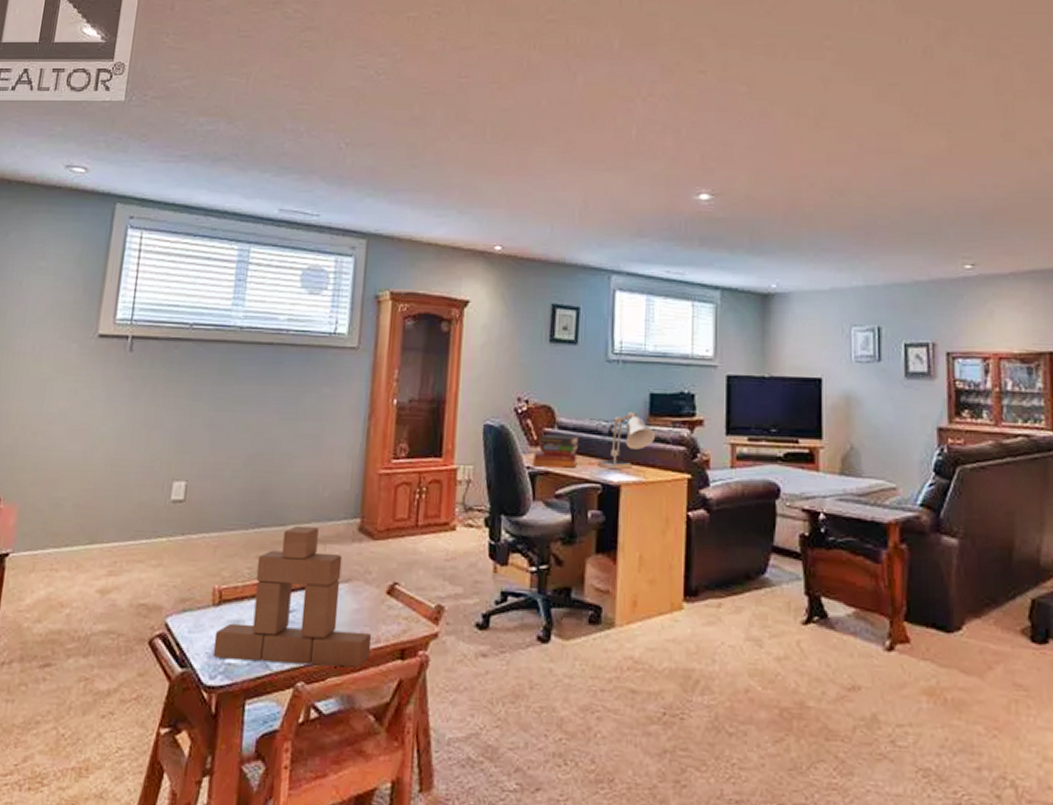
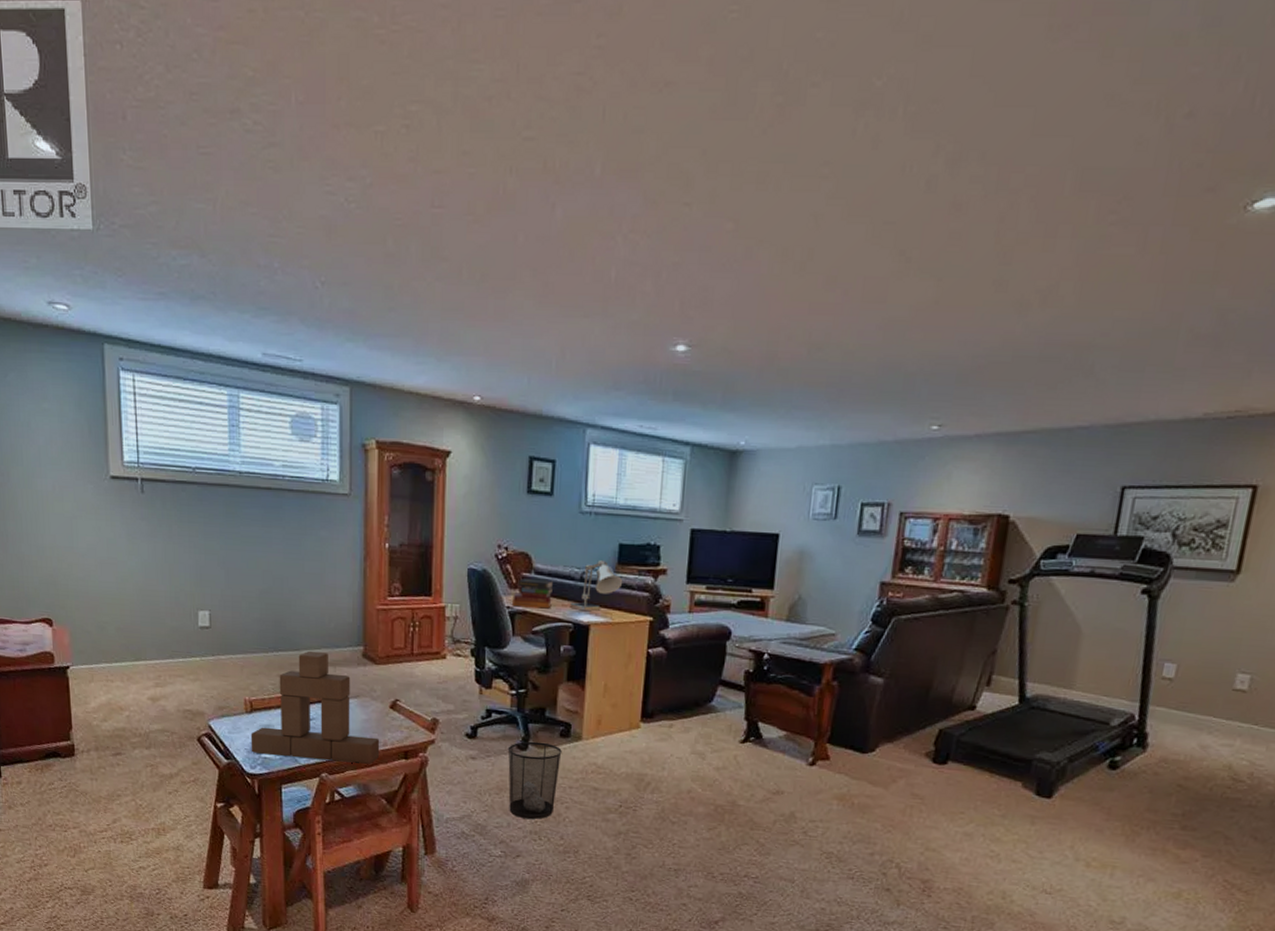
waste bin: none [526,631,591,736] -> present [507,741,562,819]

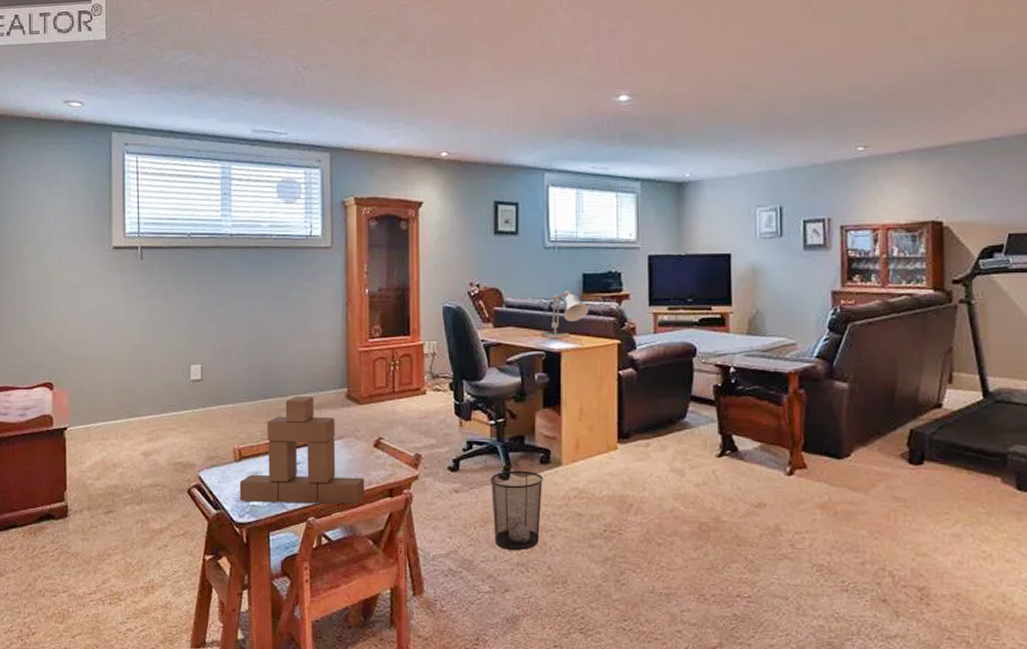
books: present [512,579,553,609] -> none [486,312,524,340]

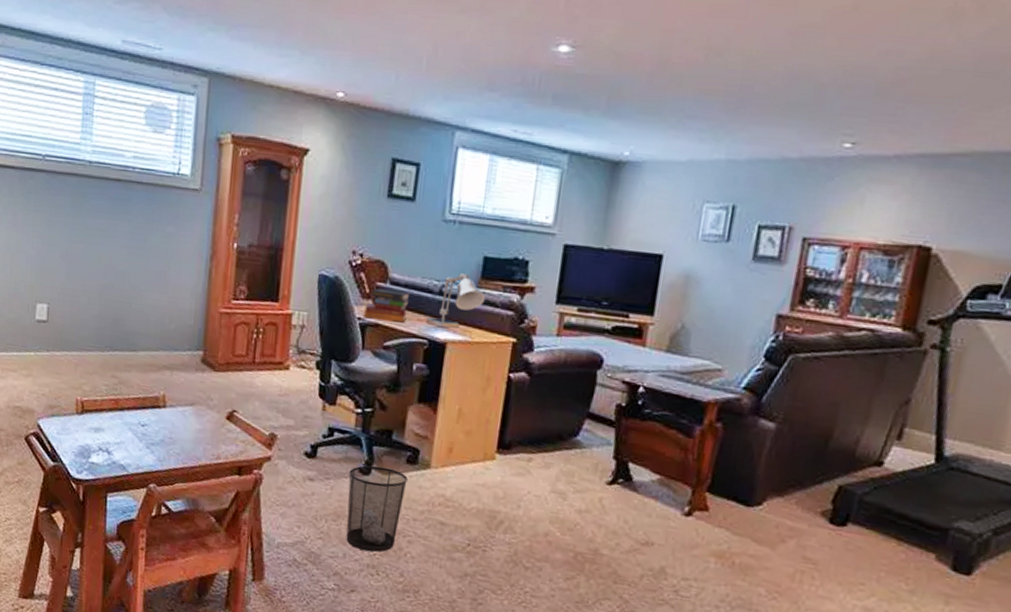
toy blocks: present [239,397,365,505] -> none [78,353,213,478]
books: none [486,312,524,340] -> present [364,288,409,323]

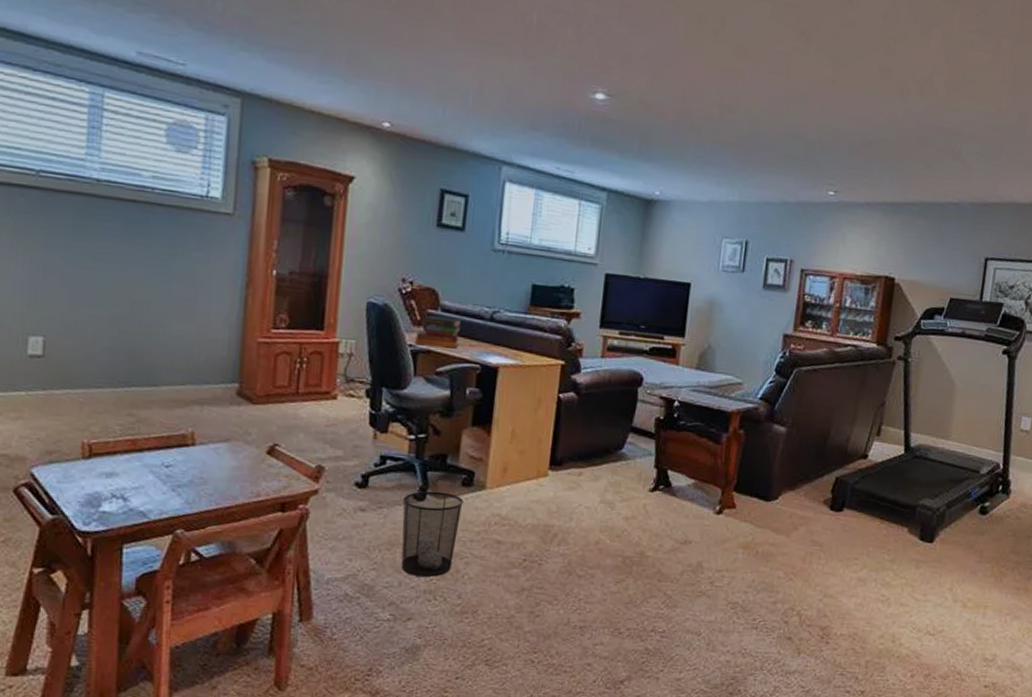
desk lamp: present [426,273,486,329] -> none [478,300,535,353]

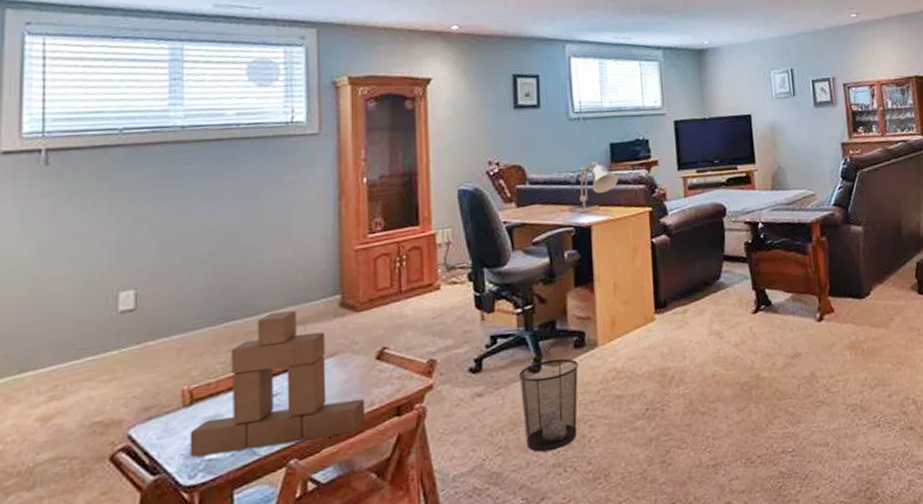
toy blocks: none [85,387,252,518] -> present [189,311,366,457]
books: present [415,316,461,349] -> none [509,188,550,221]
desk lamp: none [478,300,535,353] -> present [569,161,619,214]

